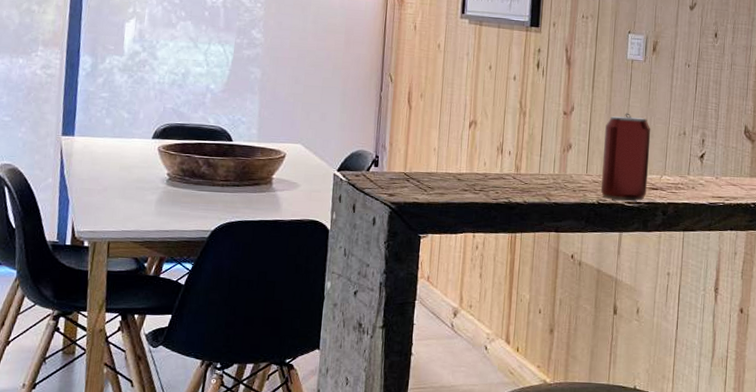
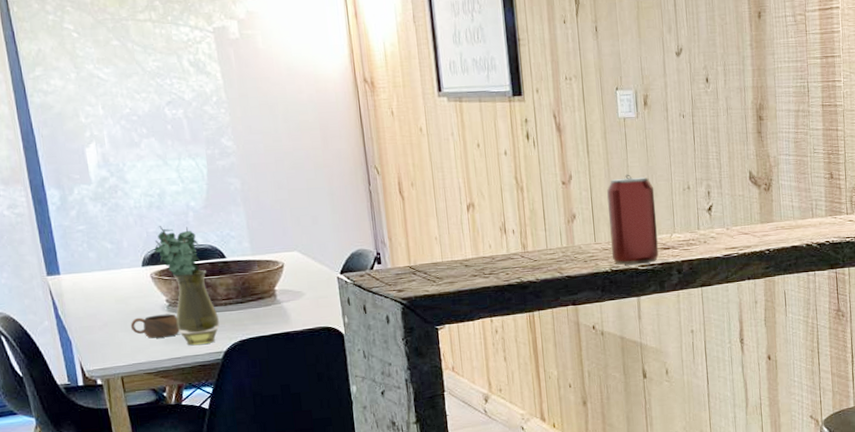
cup: none [128,186,174,210] -> present [130,313,180,339]
vase: none [167,103,214,222] -> present [154,226,220,346]

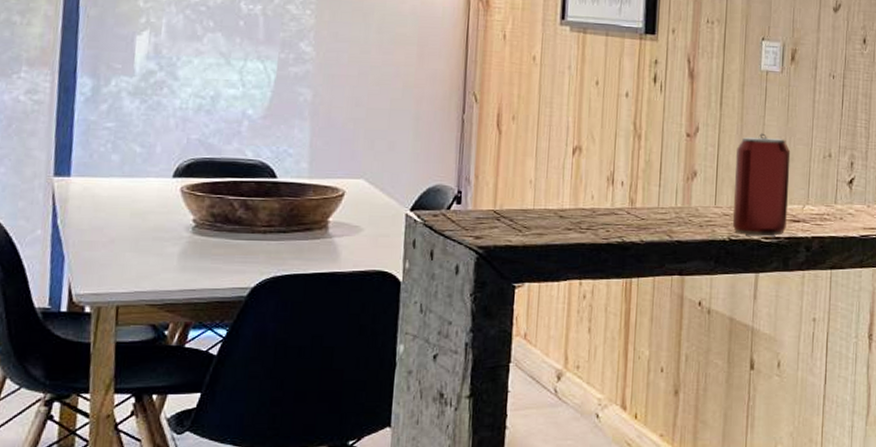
cup: present [130,313,180,339] -> none [142,236,202,264]
vase: present [154,226,220,346] -> none [192,133,253,278]

